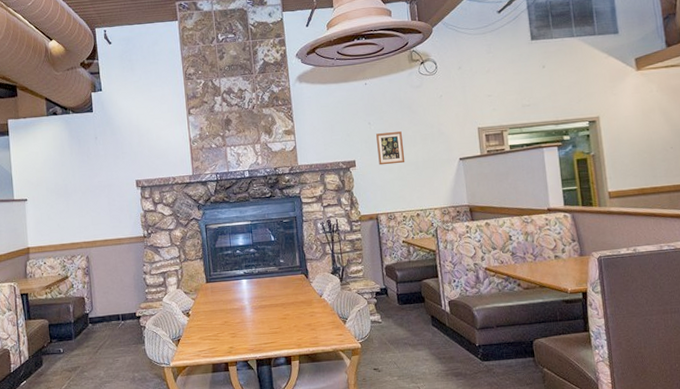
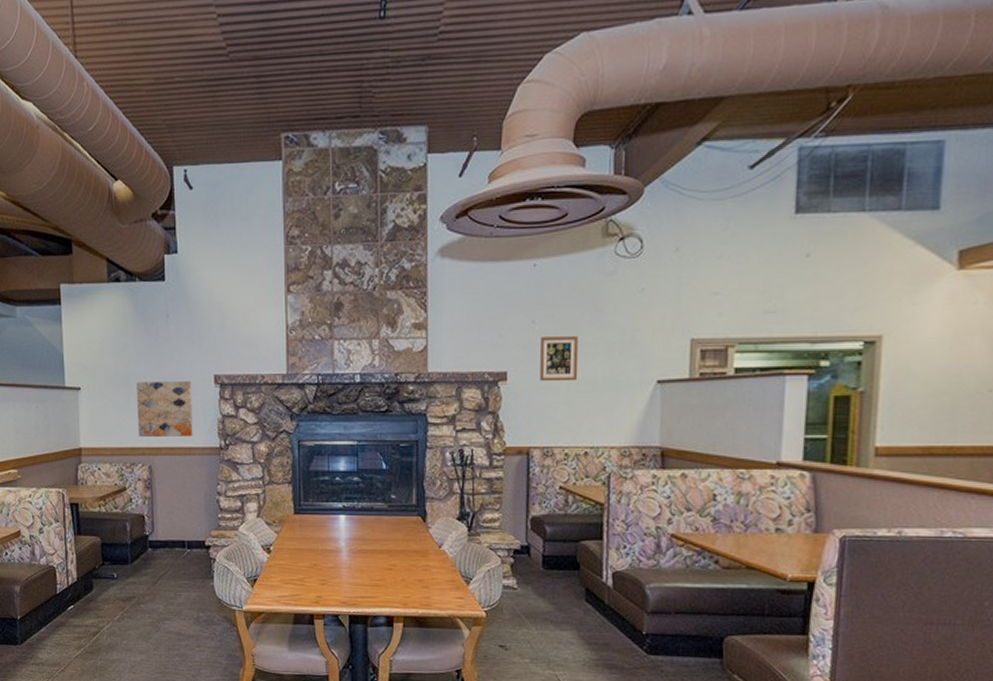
wall art: none [73,186,122,235] -> present [137,380,193,438]

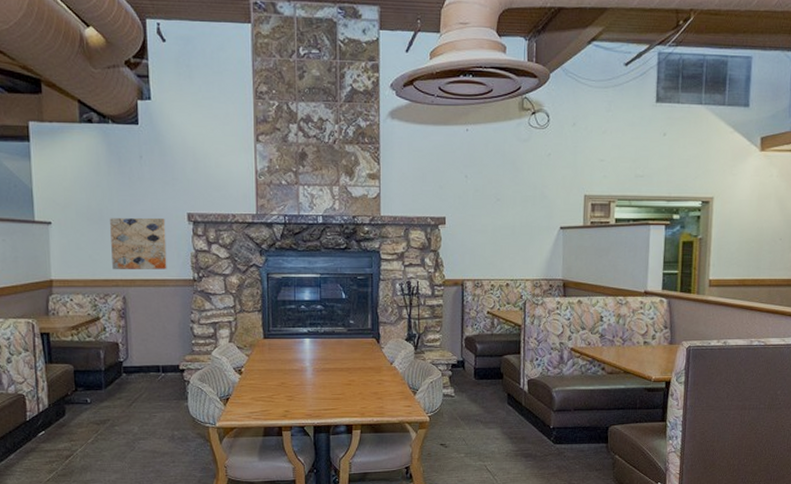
picture frame: present [540,336,579,382] -> none [471,189,501,226]

